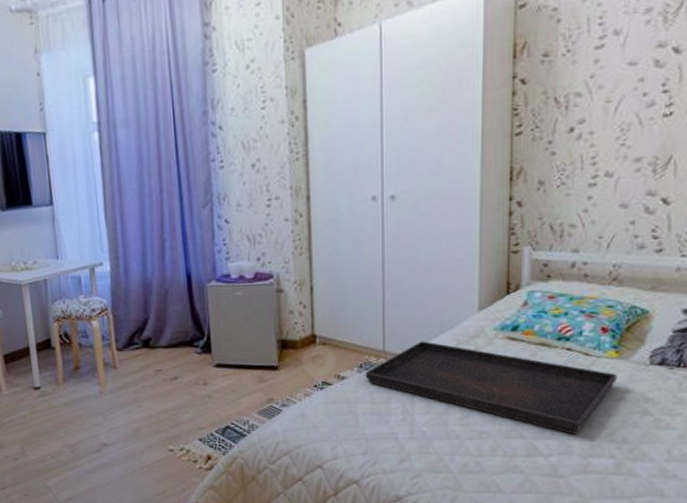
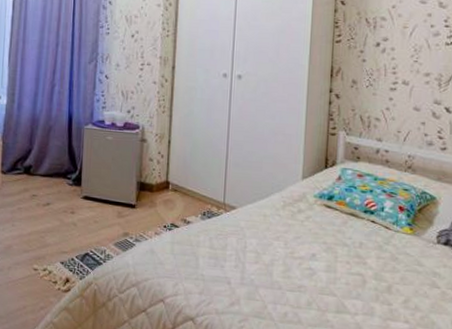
serving tray: present [365,341,617,435] -> none [207,198,411,298]

